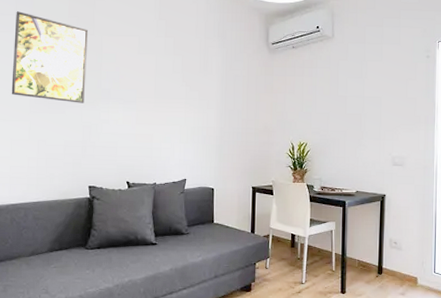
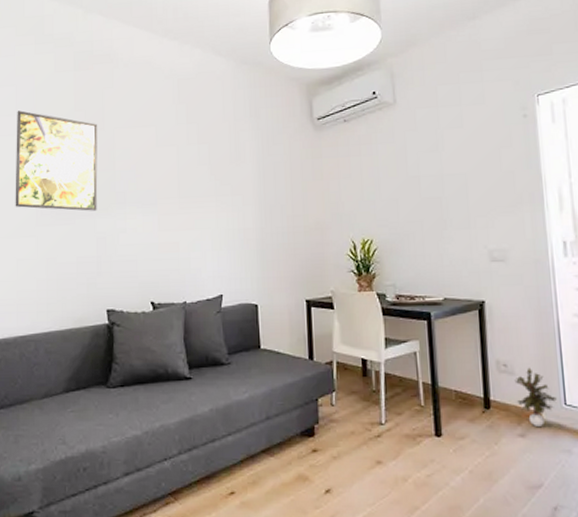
potted plant: none [401,245,429,289] -> present [514,367,557,428]

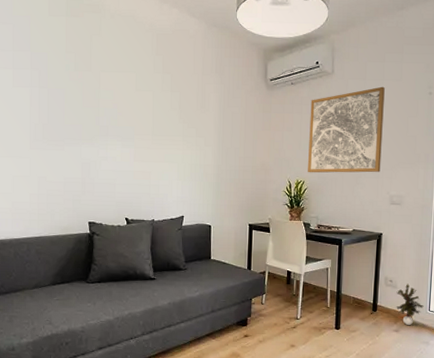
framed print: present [15,110,98,211] -> none [11,47,85,140]
wall art: none [370,113,472,229] -> present [308,86,385,173]

